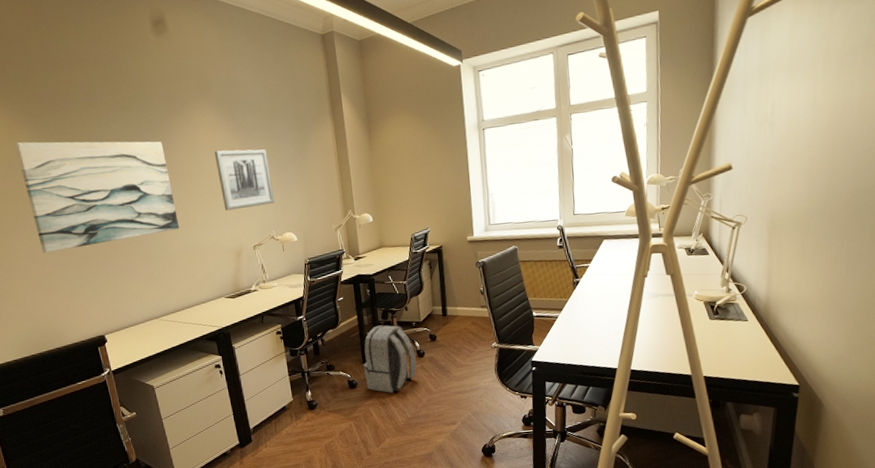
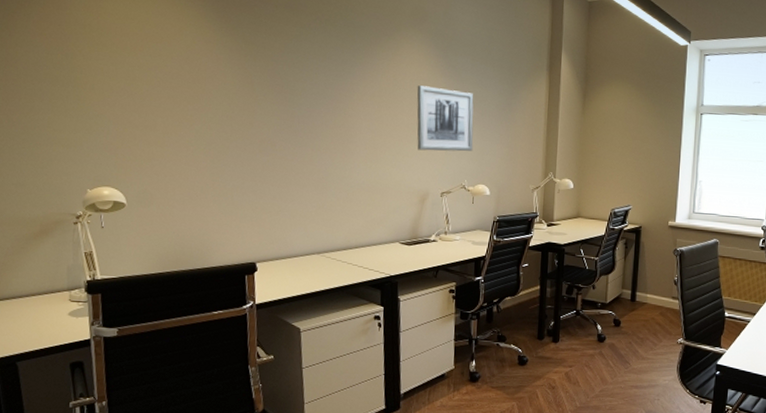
wall art: present [14,141,179,254] -> none [198,37,365,162]
backpack: present [363,325,417,393] -> none [537,300,596,377]

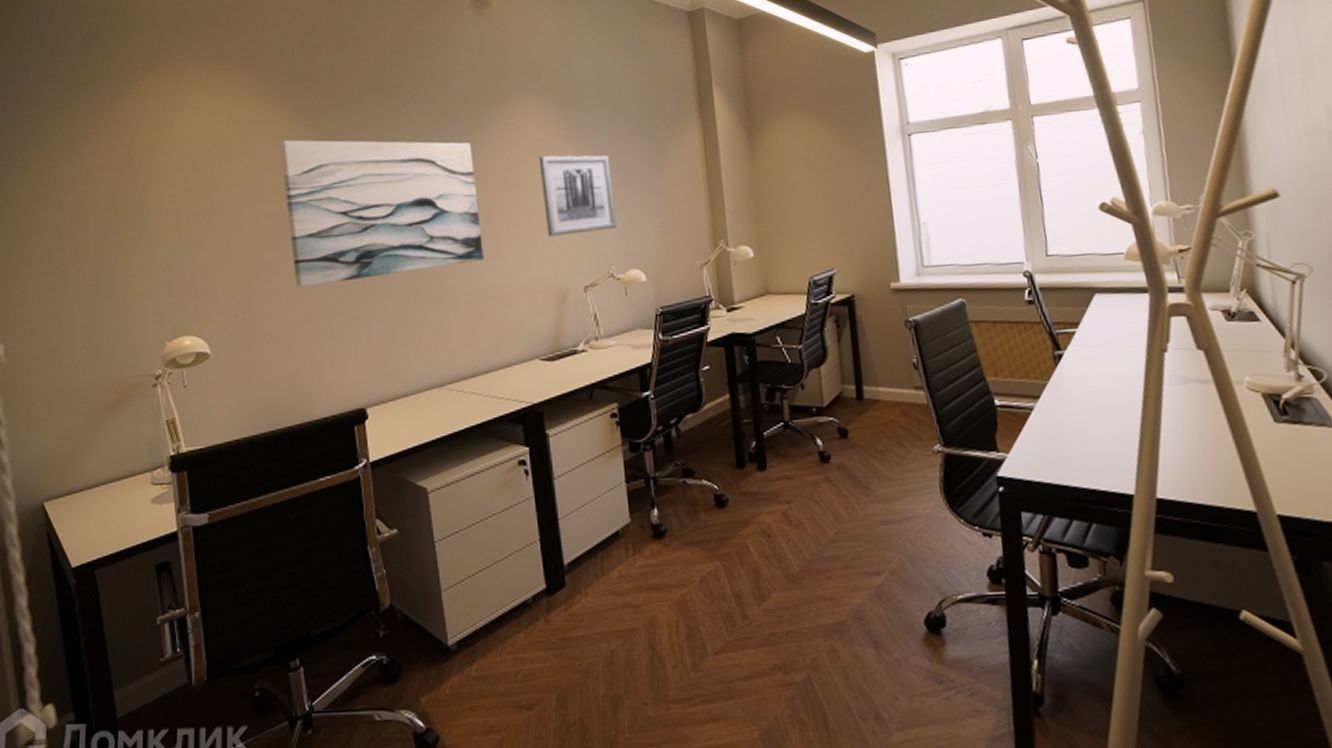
wall art: none [198,37,365,162] -> present [280,139,484,288]

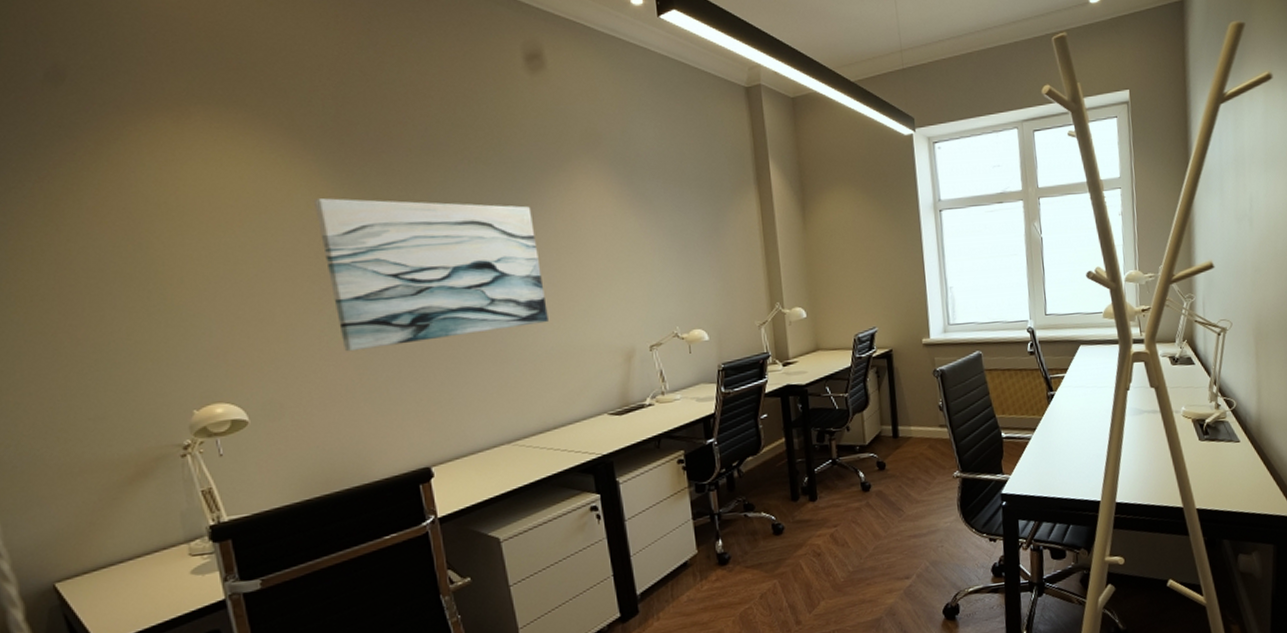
wall art: present [538,155,618,237] -> none [601,221,681,300]

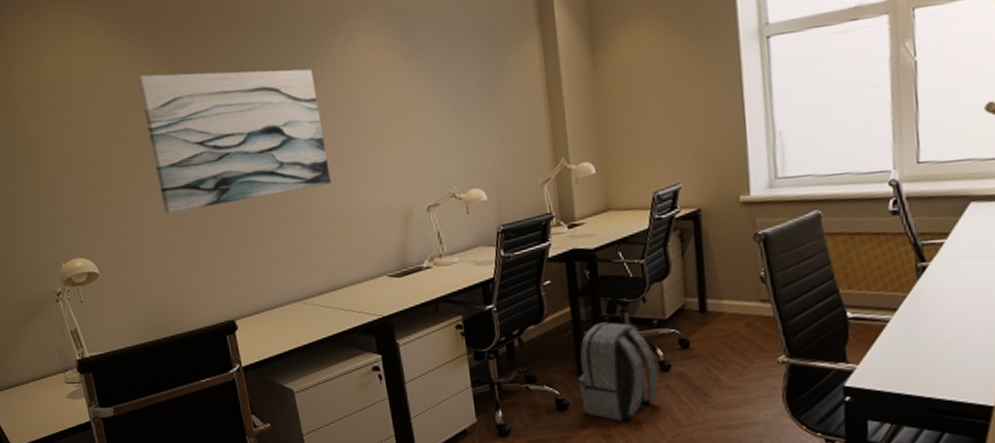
backpack: none [792,450,861,539] -> present [578,322,659,421]

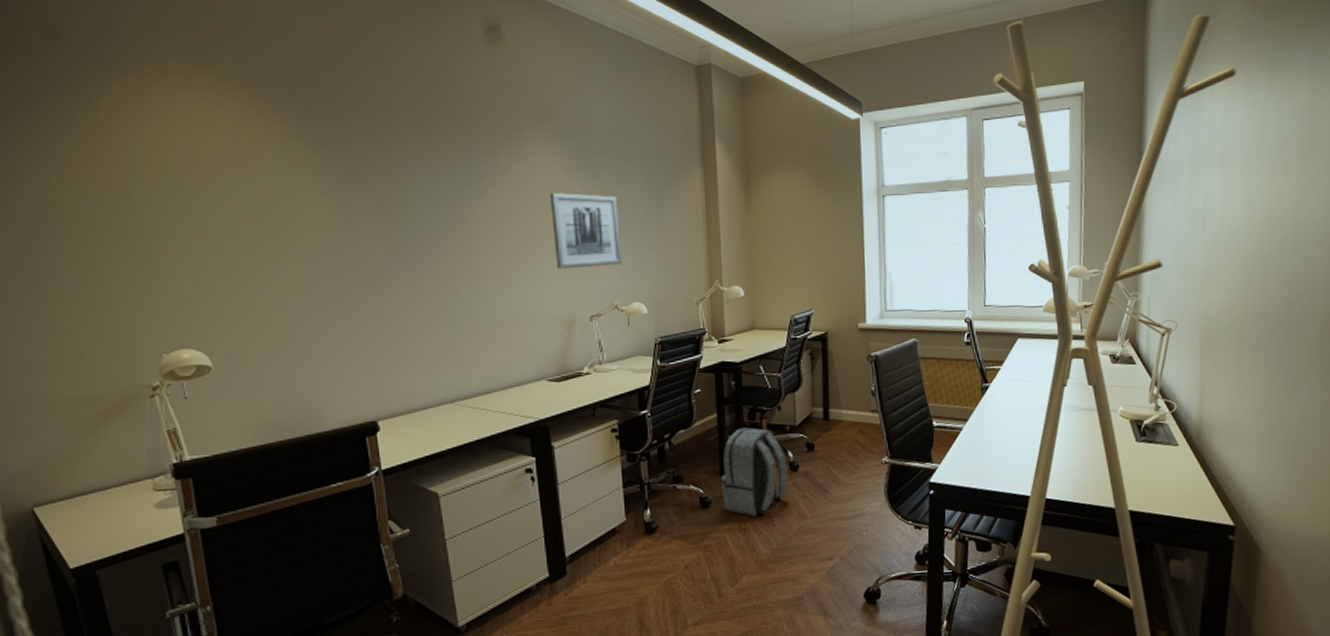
wall art: present [137,69,331,214] -> none [281,159,494,307]
wall art: none [378,75,458,160] -> present [549,193,623,269]

